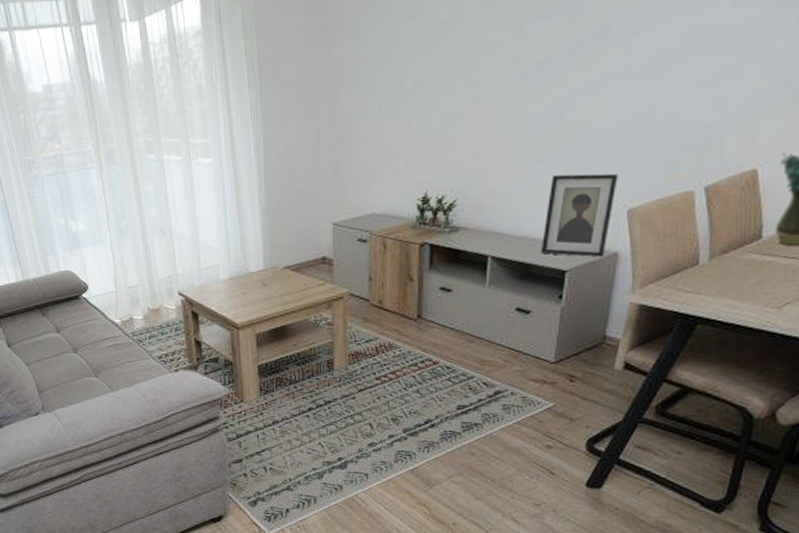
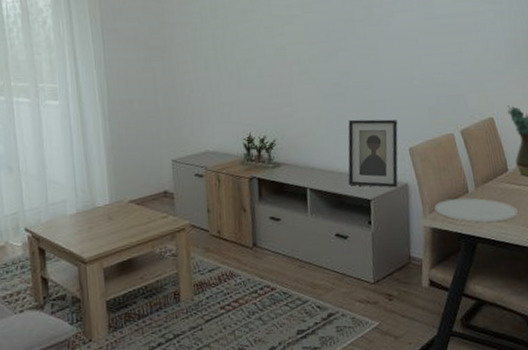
plate: none [648,270,764,301] -> present [434,198,519,223]

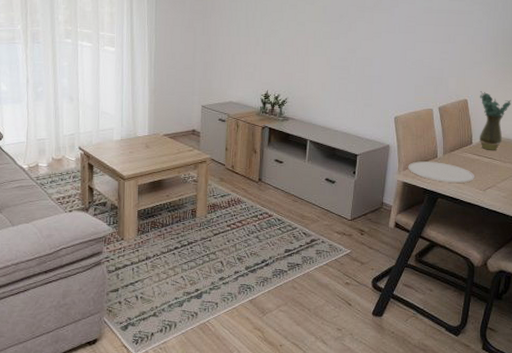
picture frame: present [348,119,398,188] -> none [341,88,388,147]

